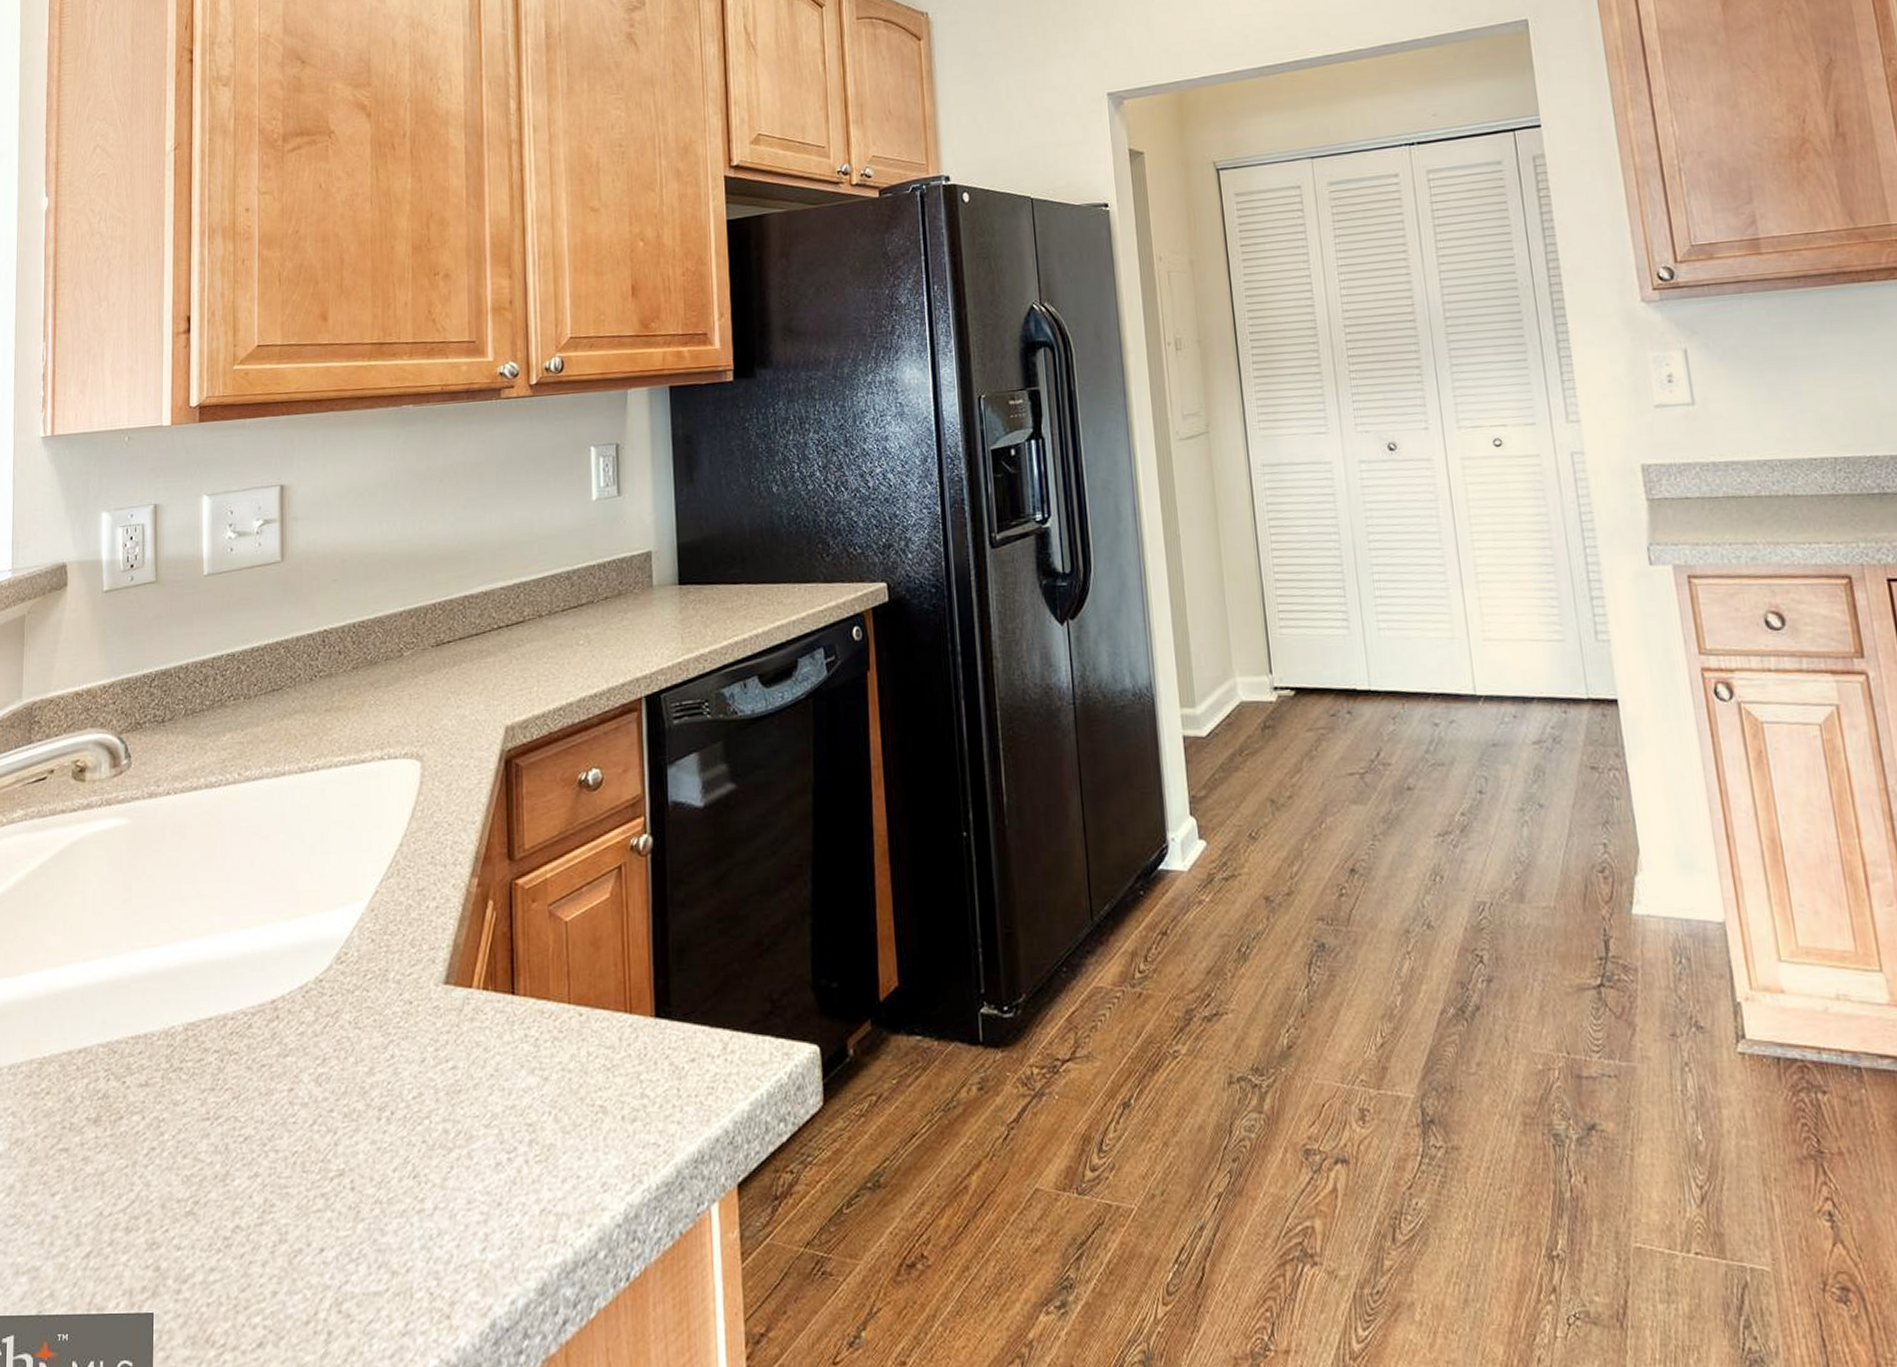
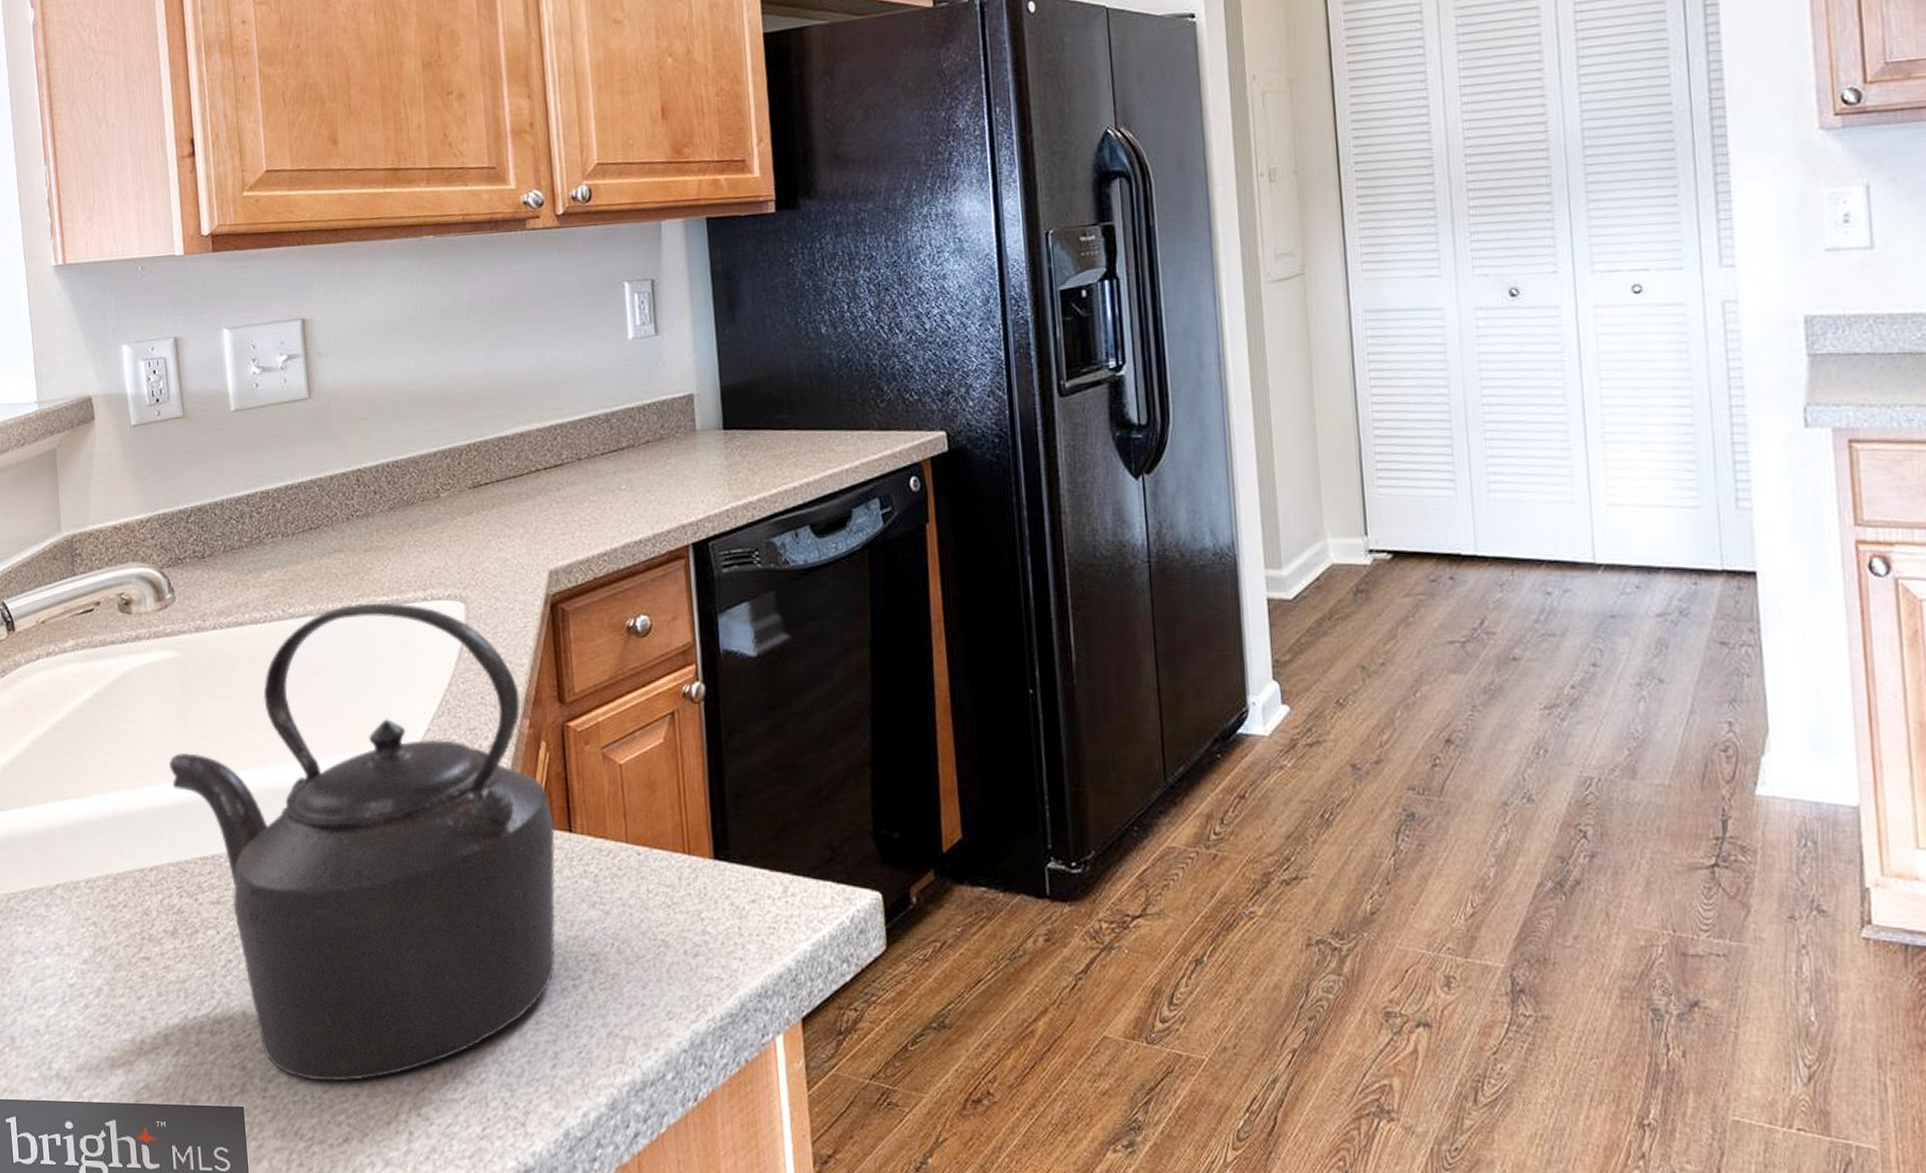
kettle: none [108,762,497,1279] -> present [168,602,556,1082]

